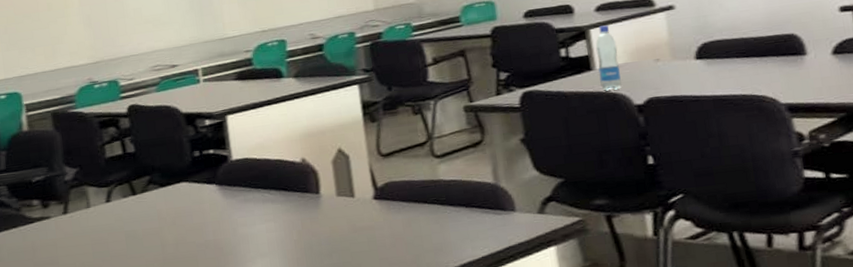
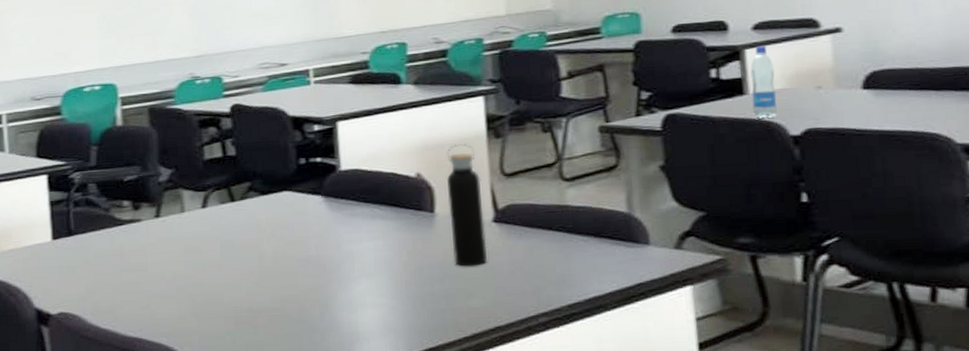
water bottle: none [328,129,370,242] -> present [446,144,487,267]

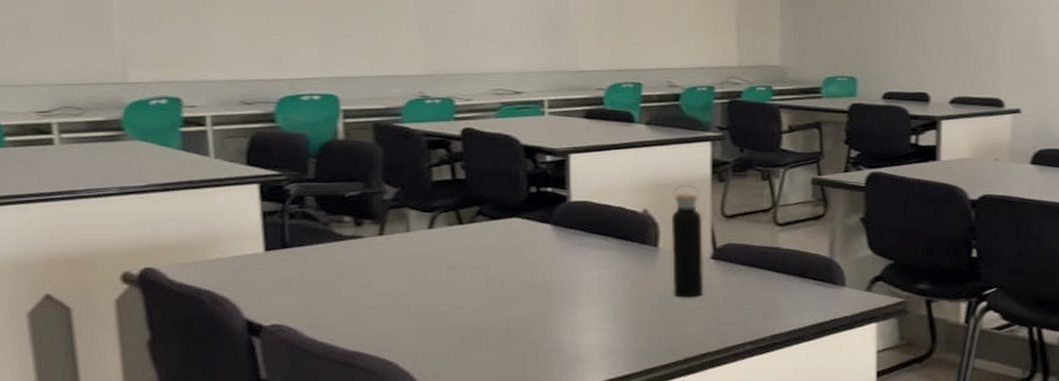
bottle: present [750,46,777,118] -> none [942,119,964,183]

